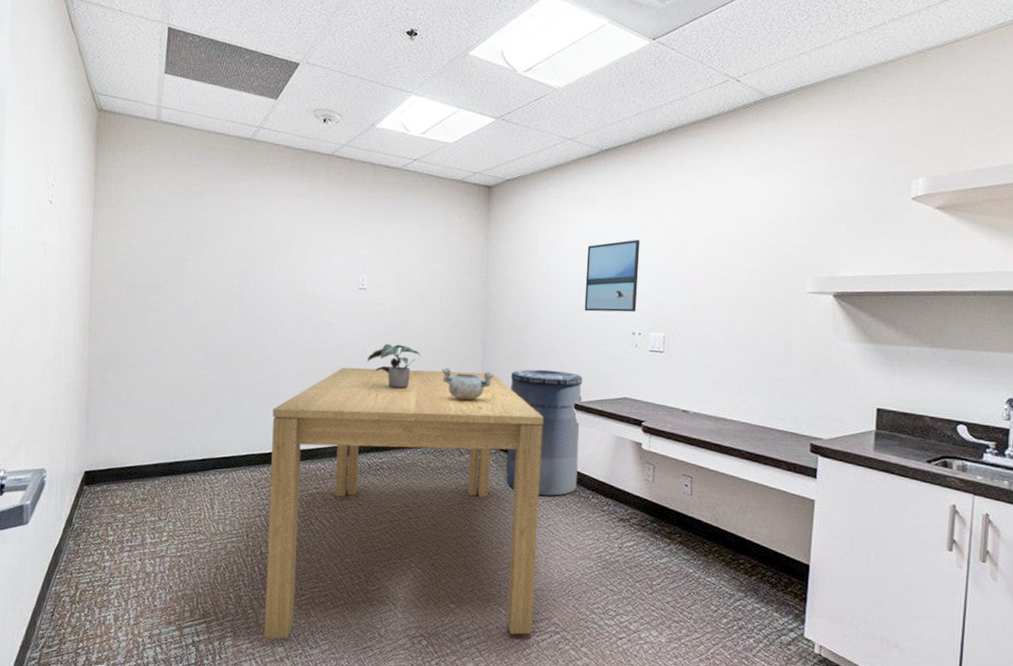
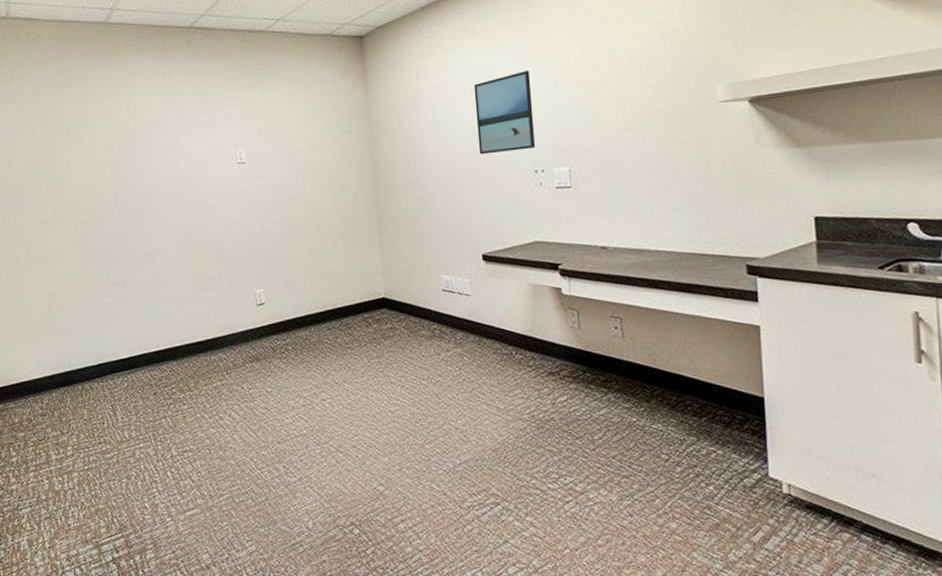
dining table: present [264,367,544,639] -> none [164,234,470,547]
potted plant: present [368,343,421,390] -> none [256,216,313,265]
decorative bowl: present [441,368,494,401] -> none [336,232,392,267]
trash can: present [506,369,583,496] -> none [410,222,497,358]

